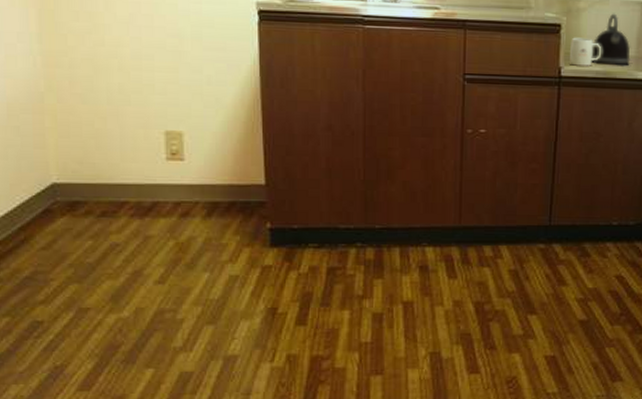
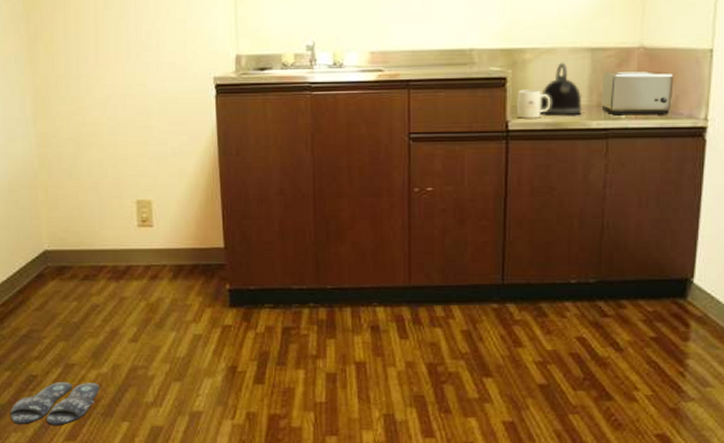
slippers: none [9,328,120,376] -> present [10,382,100,426]

